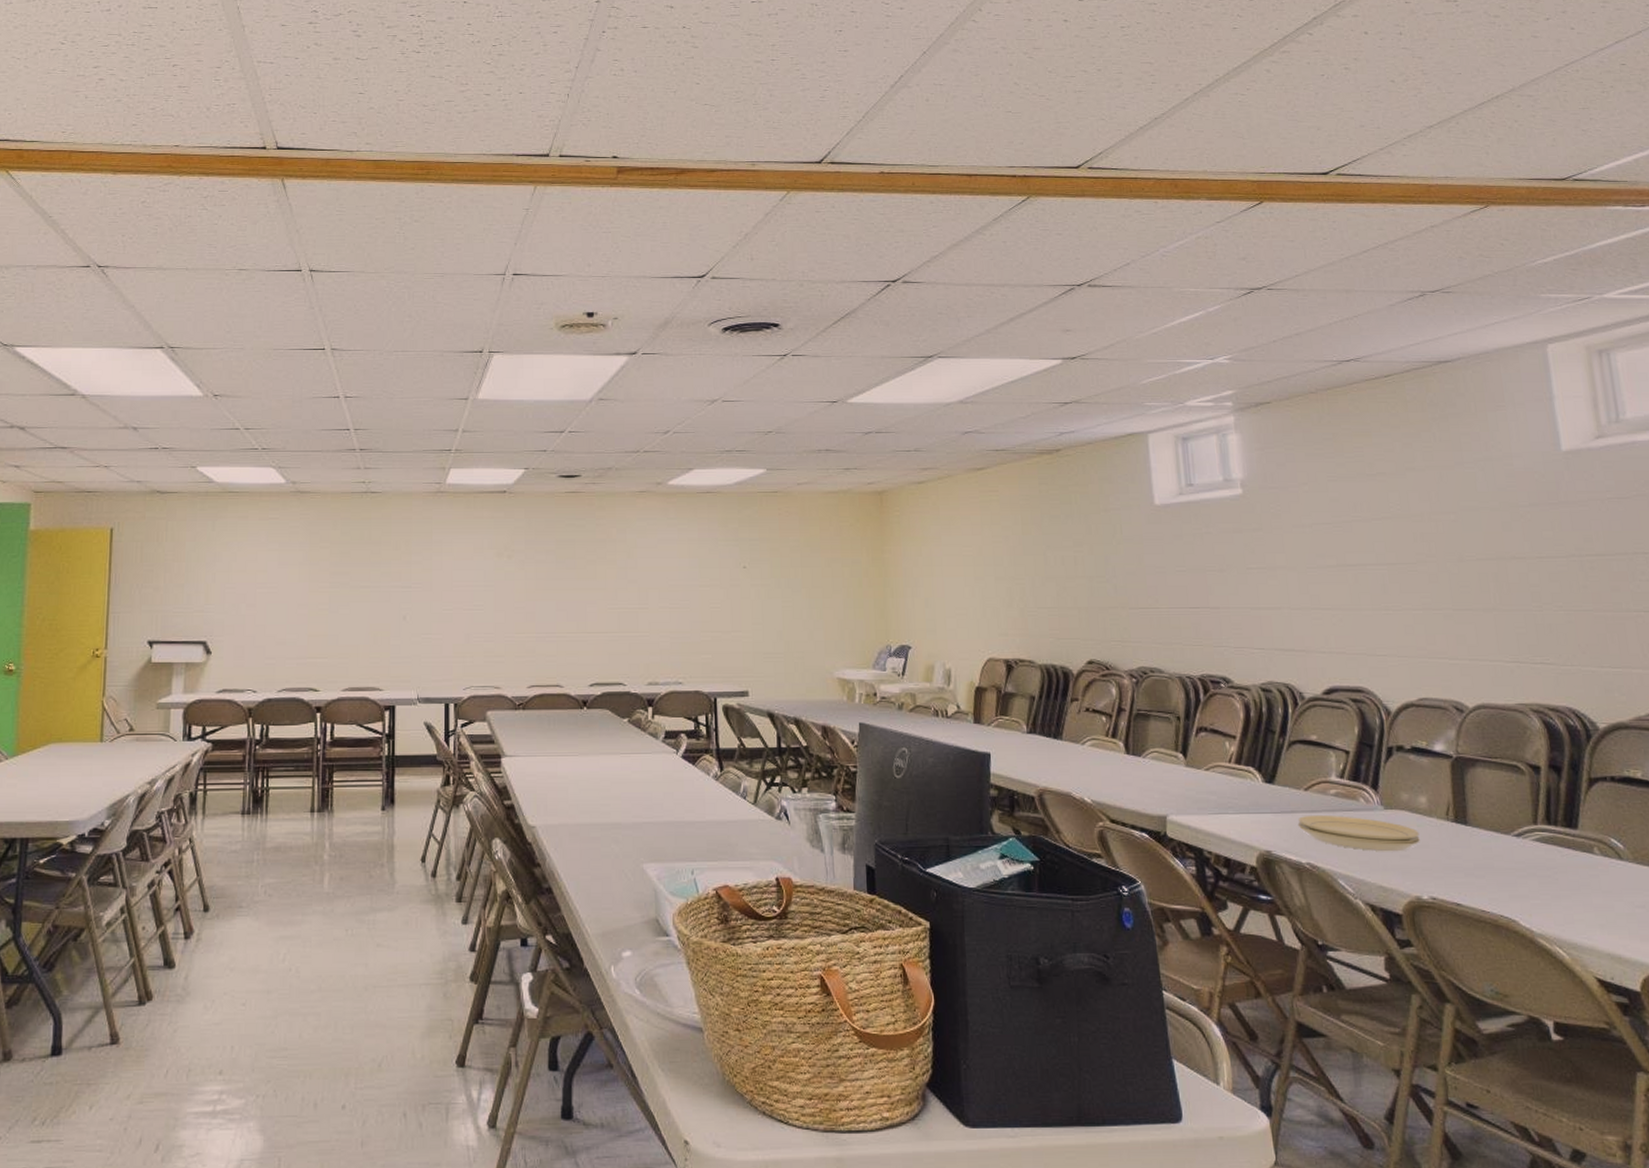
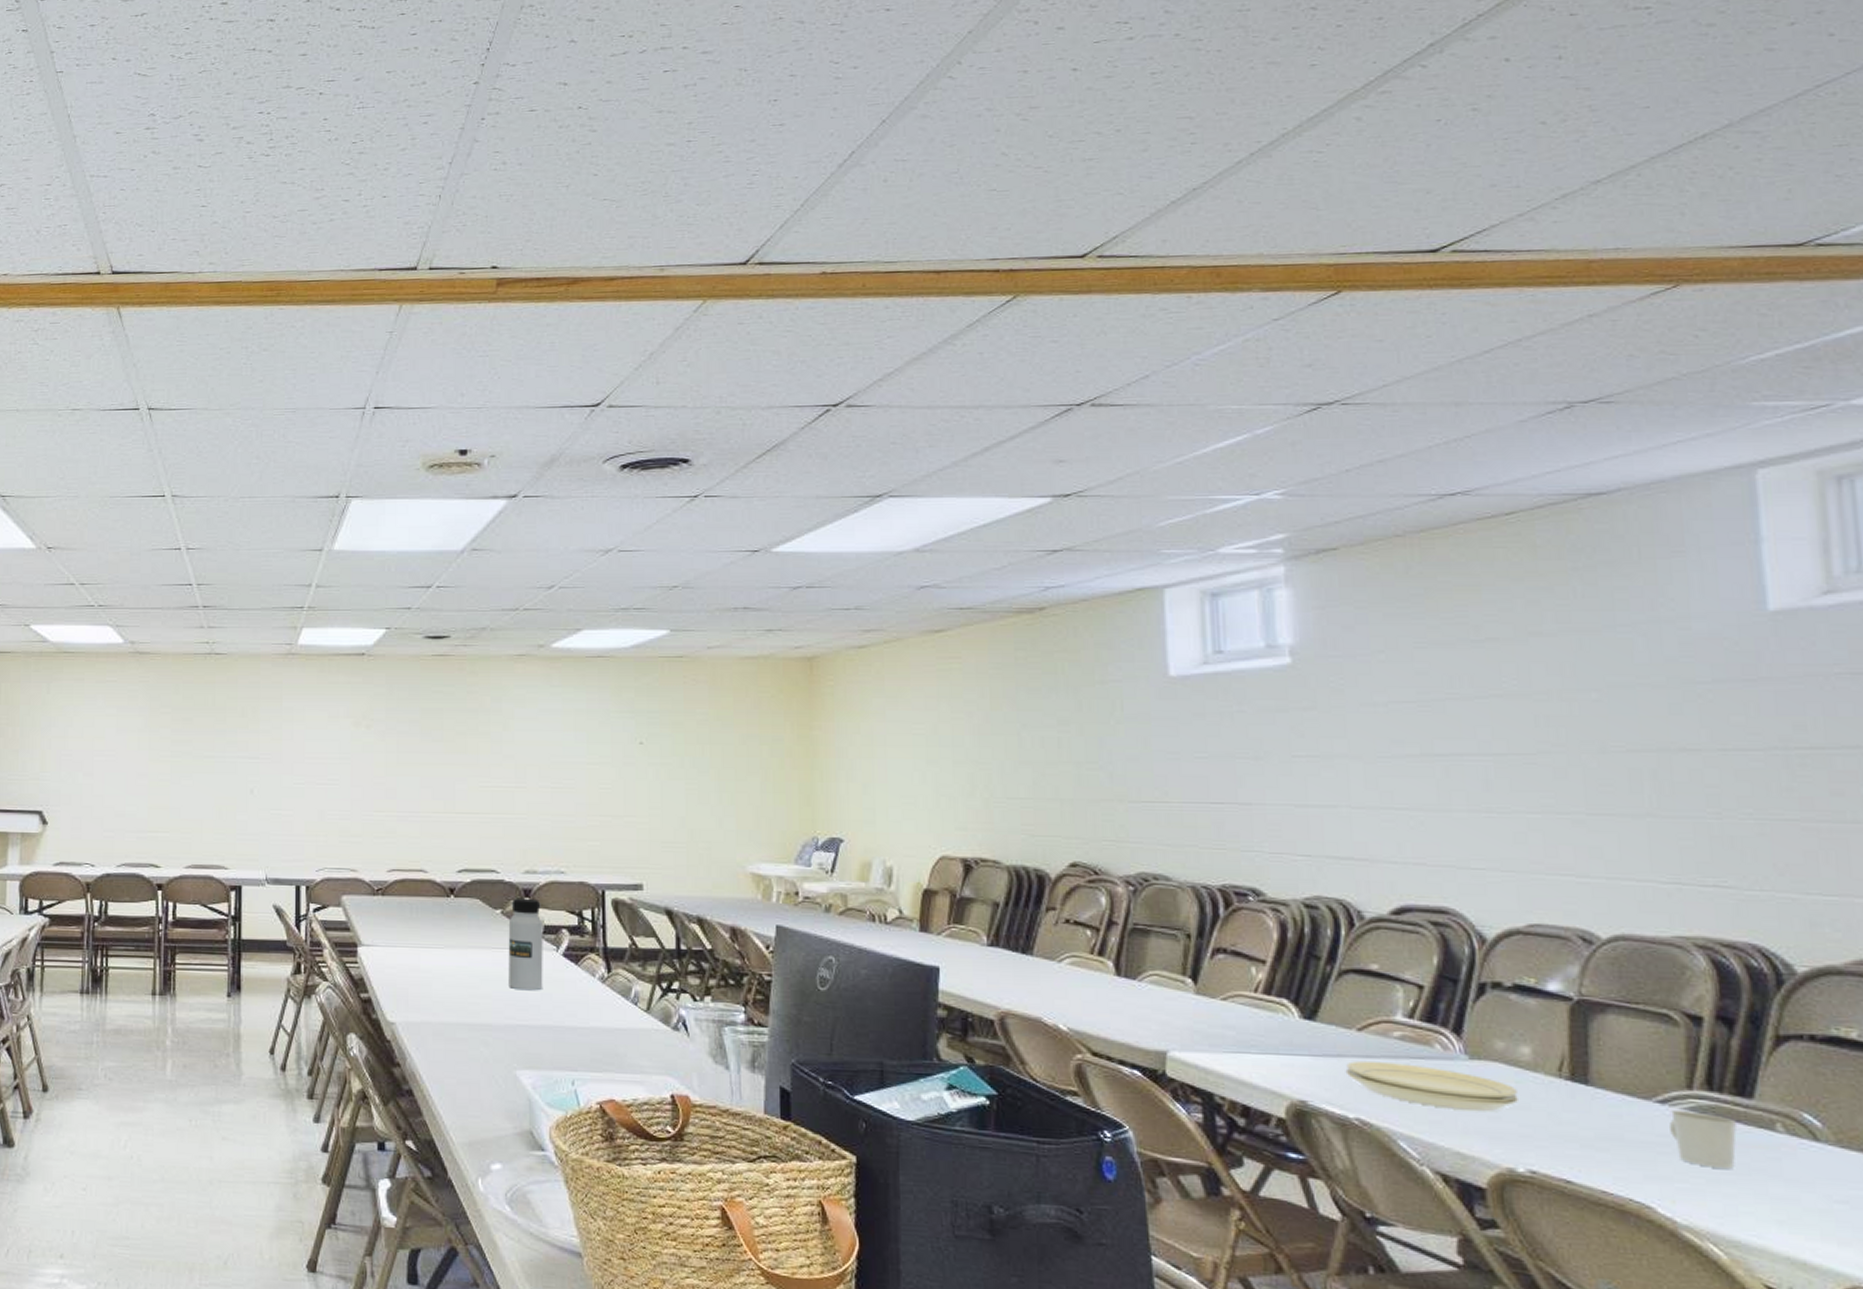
water bottle: none [634,707,666,791] -> present [508,898,543,991]
cup: none [1524,842,1569,886] -> present [1670,1111,1737,1169]

